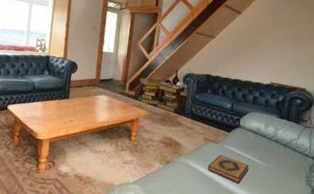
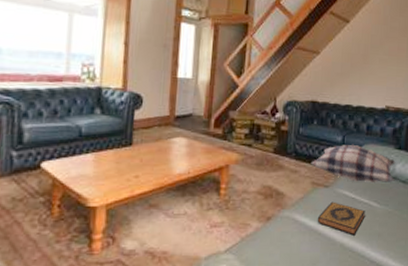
cushion: none [204,111,278,145] -> present [311,145,396,182]

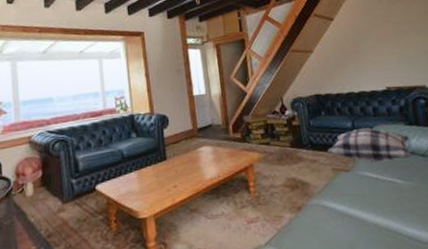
hardback book: present [317,201,365,236] -> none [345,184,393,215]

